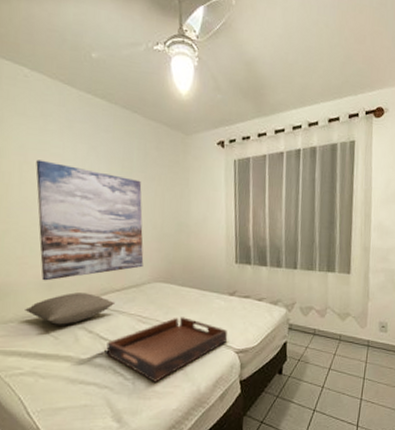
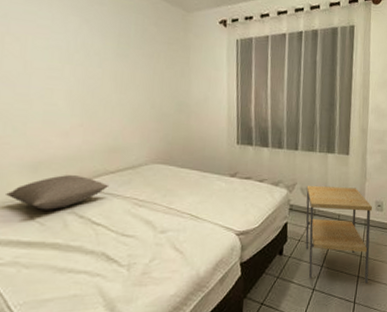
wall art: present [36,159,144,281] -> none [20,31,141,163]
serving tray: present [106,317,228,382] -> none [99,199,229,268]
side table: none [305,305,376,407] -> present [305,186,373,284]

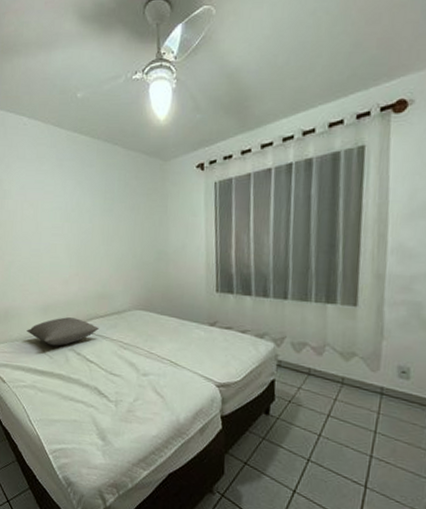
side table: present [305,186,373,284] -> none [297,340,394,468]

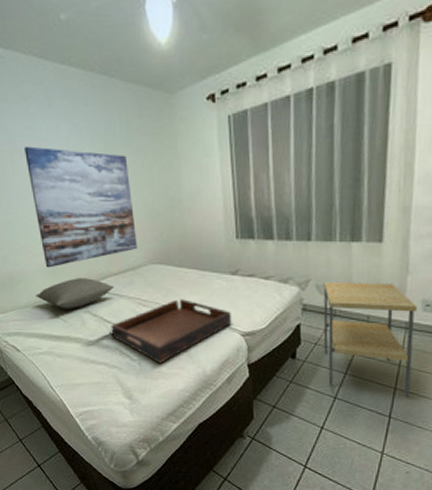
wall art: none [33,198,125,306] -> present [24,146,138,268]
serving tray: none [92,345,208,407] -> present [111,299,232,364]
side table: none [297,340,394,468] -> present [323,282,418,398]

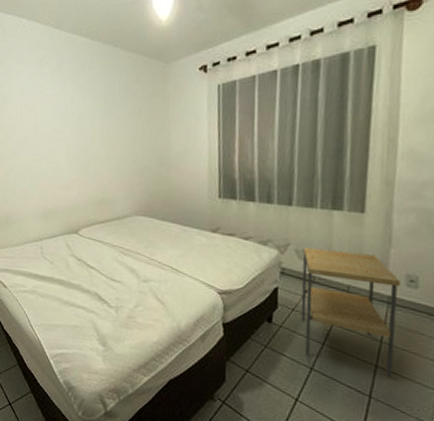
wall art: present [24,146,138,268] -> none [33,102,125,211]
pillow: present [36,278,115,309] -> none [27,222,100,252]
serving tray: present [111,299,232,364] -> none [92,251,210,314]

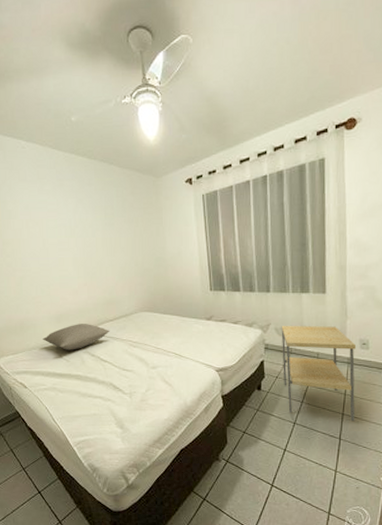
pillow: none [27,222,100,252] -> present [43,324,110,350]

